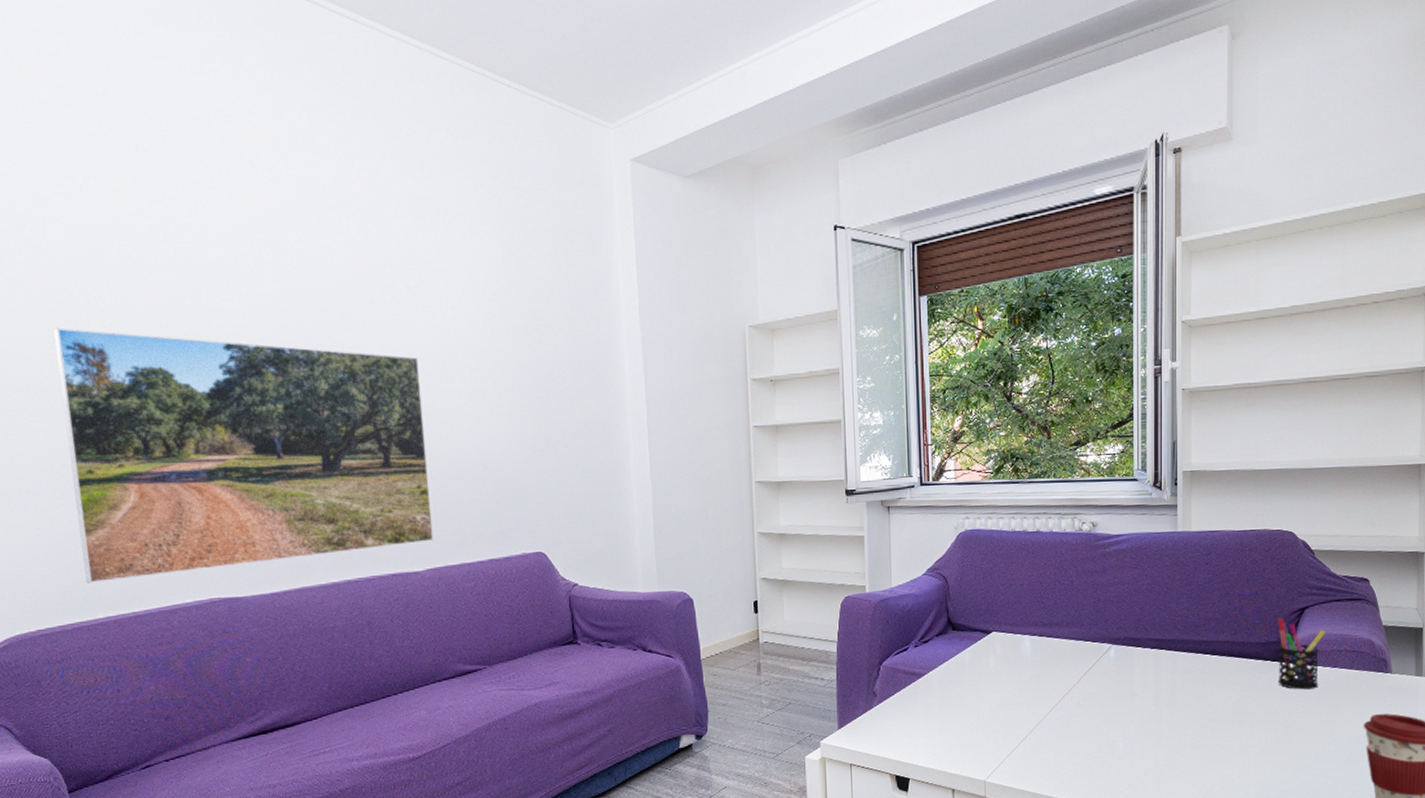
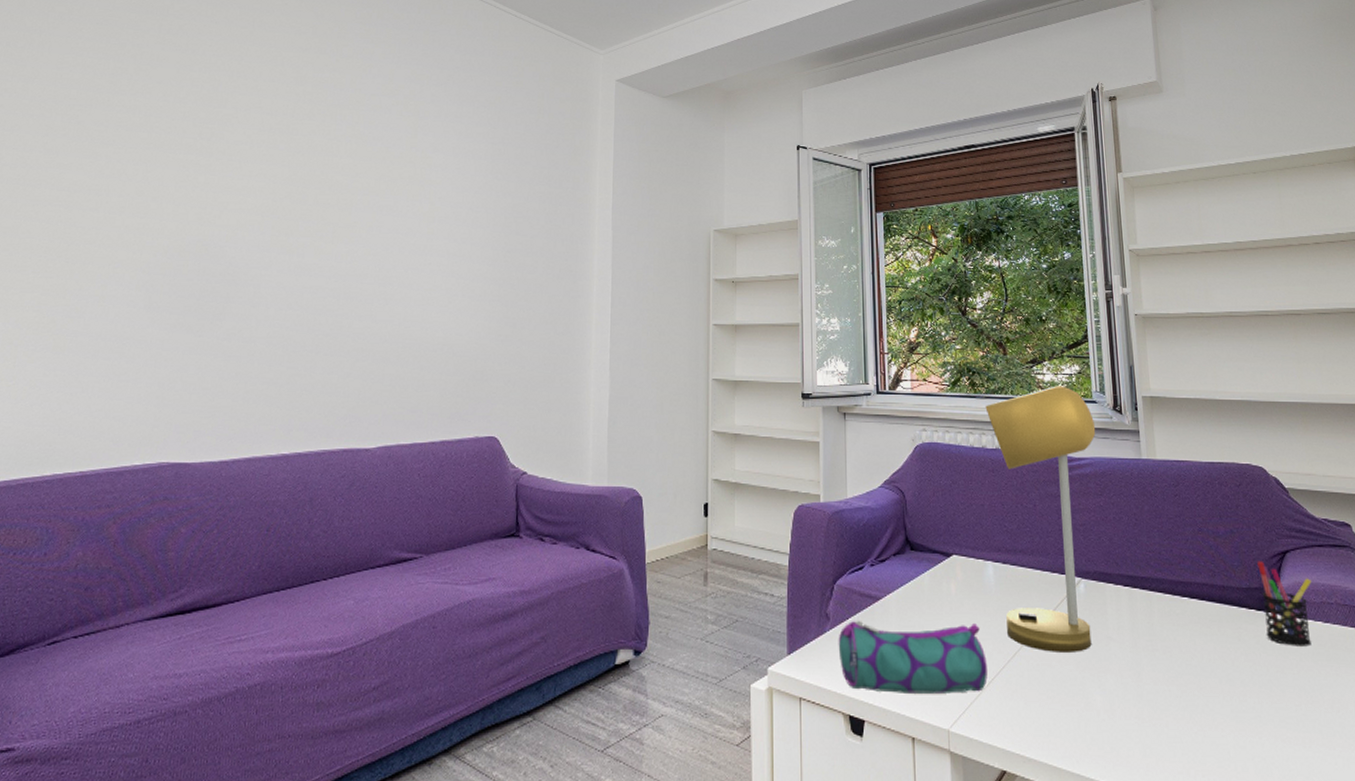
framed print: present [54,327,434,583] -> none [42,194,402,439]
pencil case: none [884,690,1021,754] -> present [838,620,988,694]
desk lamp: none [1028,466,1135,710] -> present [985,386,1096,652]

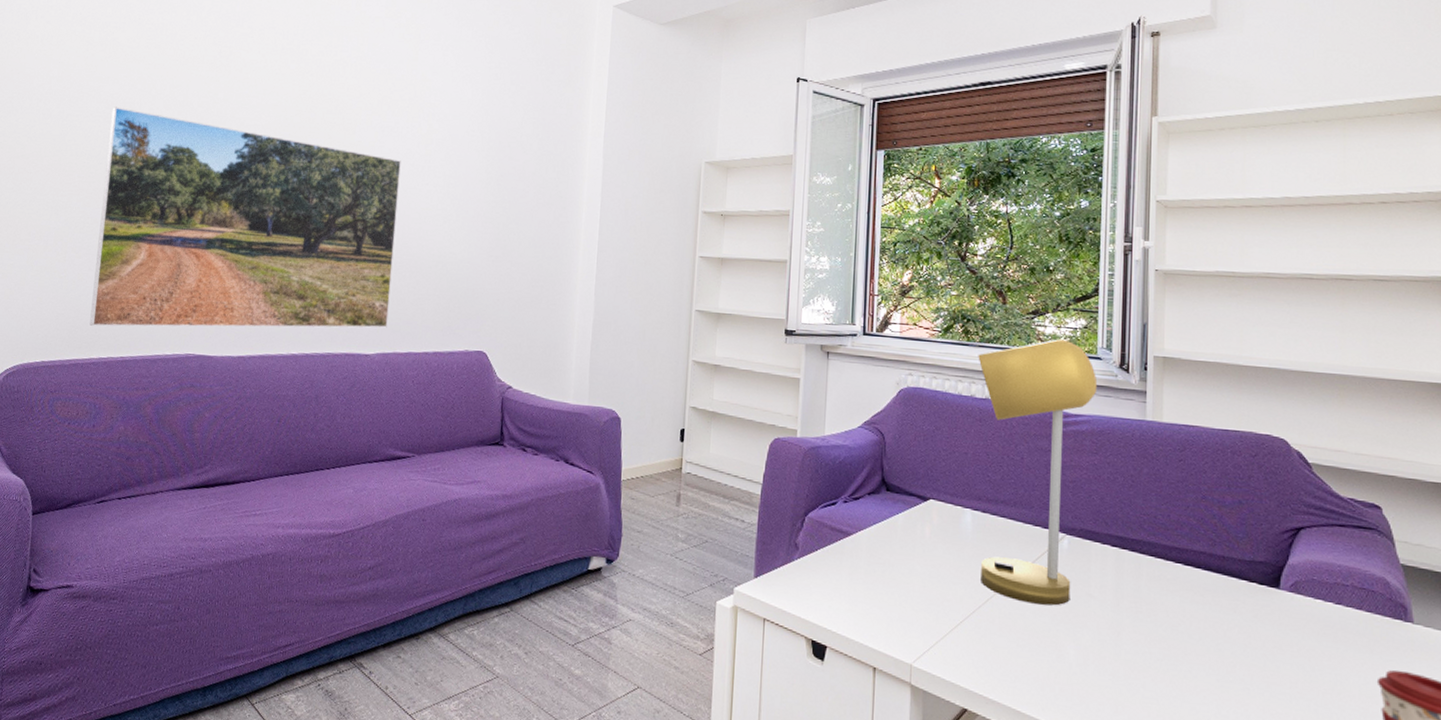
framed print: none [42,194,402,439] -> present [89,107,401,328]
pencil case: present [838,620,988,694] -> none [805,552,957,633]
pen holder: present [1257,561,1312,646] -> none [1264,534,1326,626]

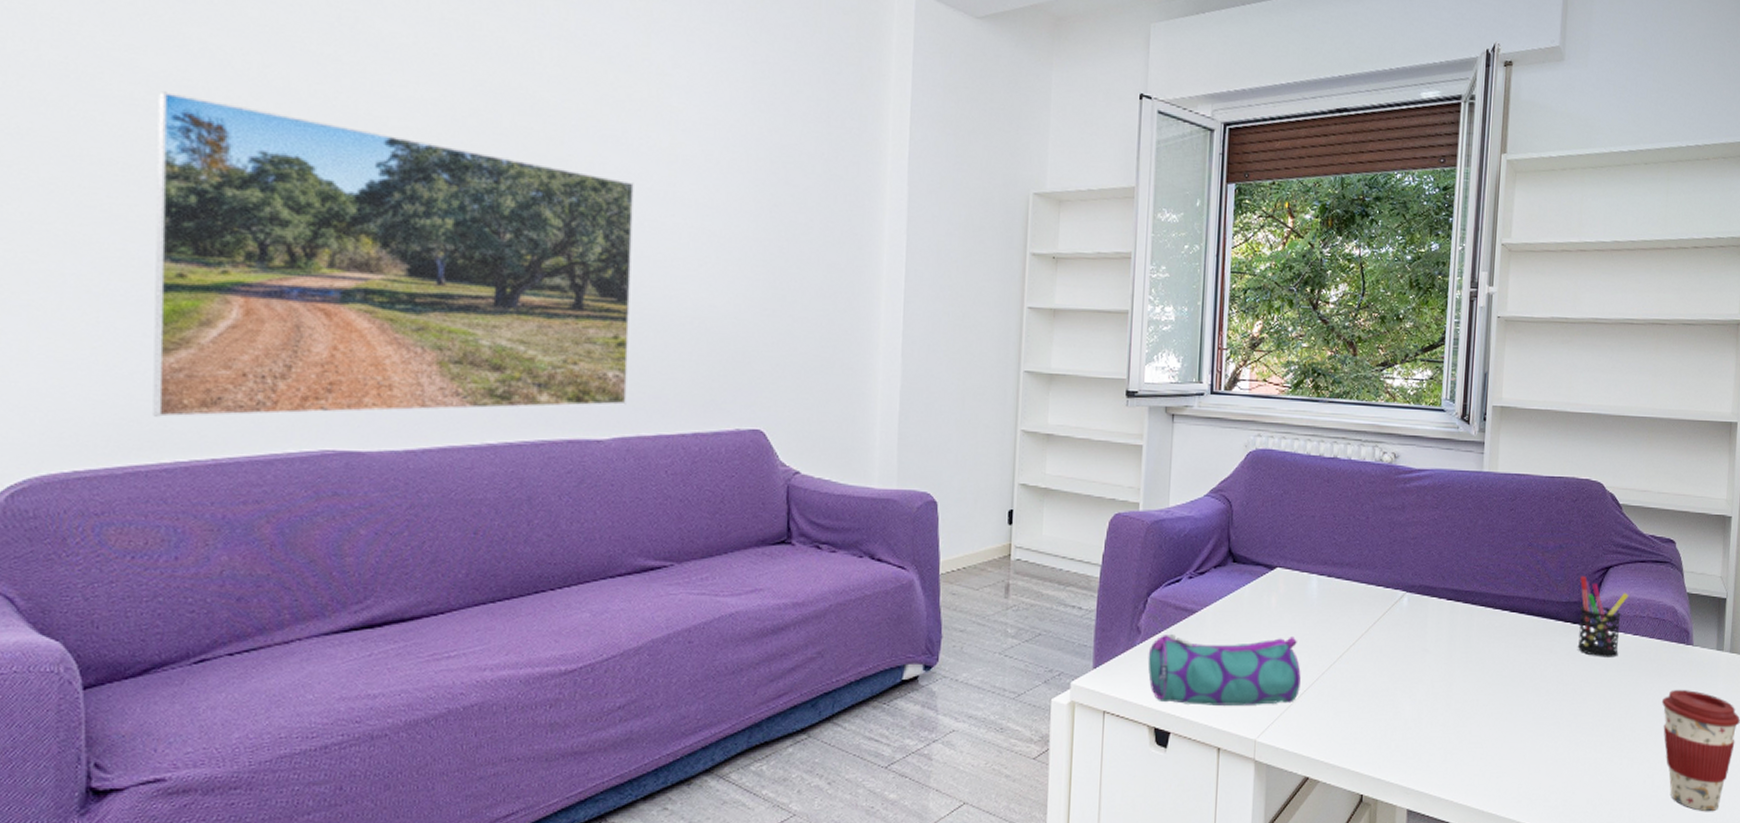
pencil case: none [805,552,957,633] -> present [1147,633,1301,706]
desk lamp: present [978,339,1098,606] -> none [1325,391,1441,664]
pen holder: none [1264,534,1326,626] -> present [1577,575,1629,657]

